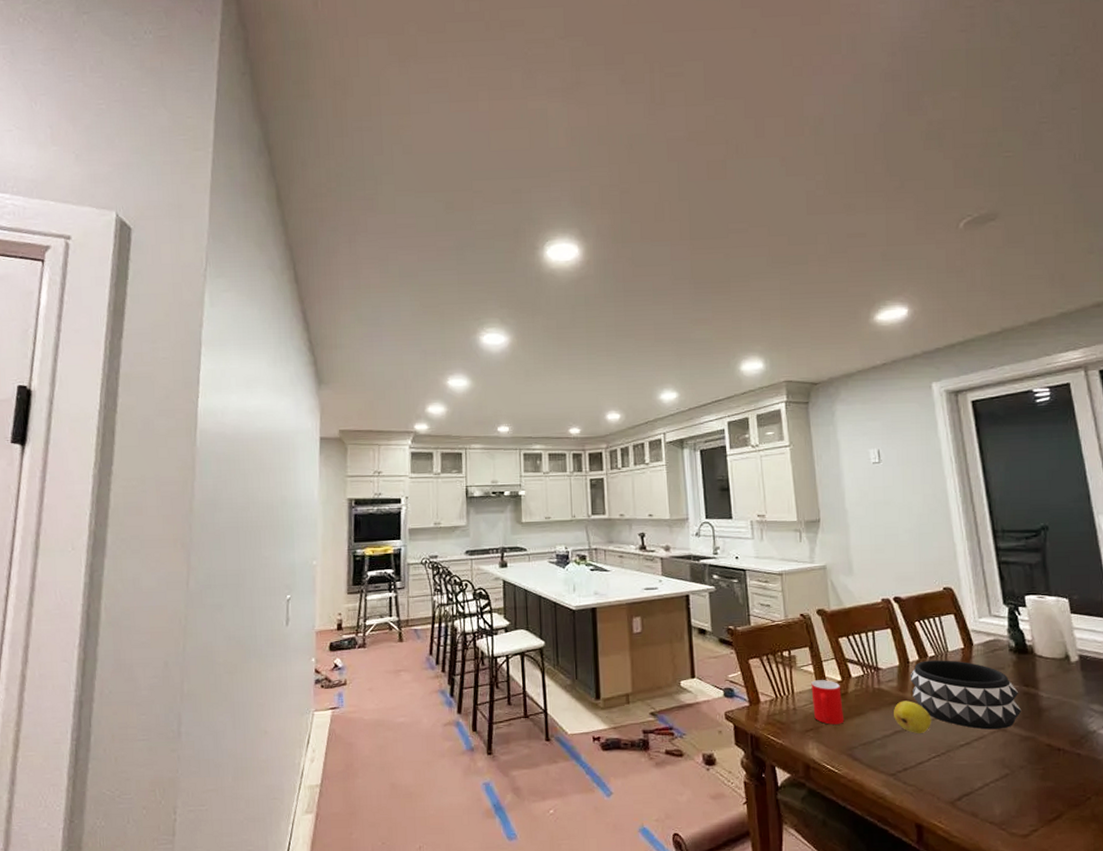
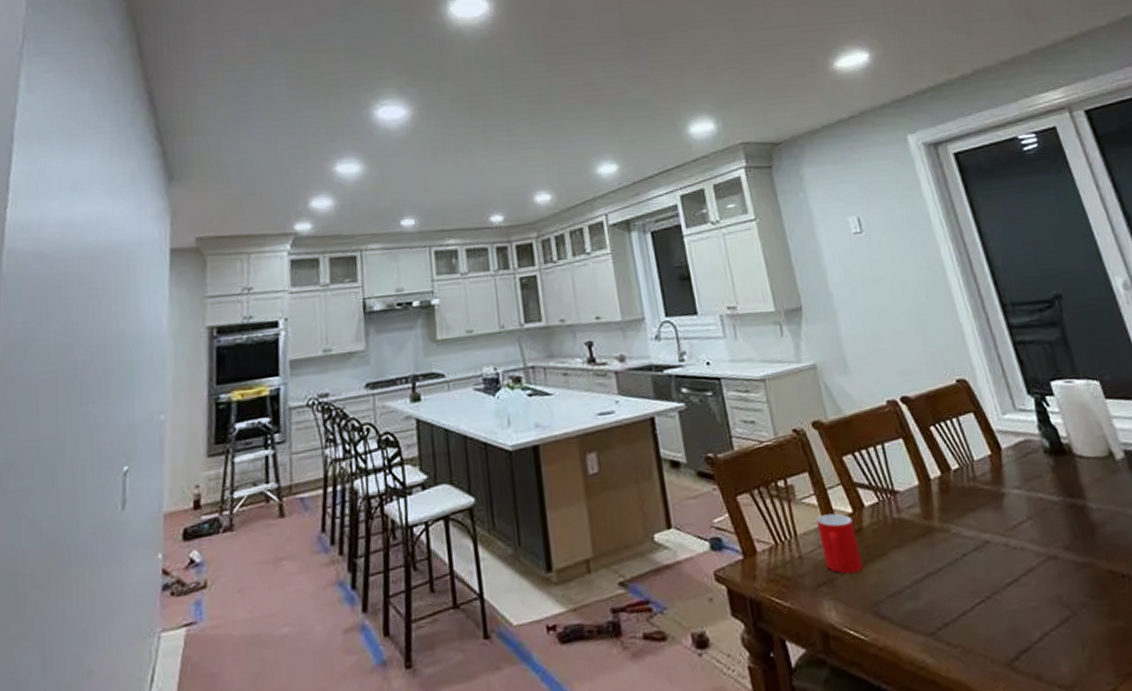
fruit: present [894,700,931,733] -> none [921,530,969,574]
decorative bowl: present [910,660,1022,730] -> none [933,472,1072,560]

